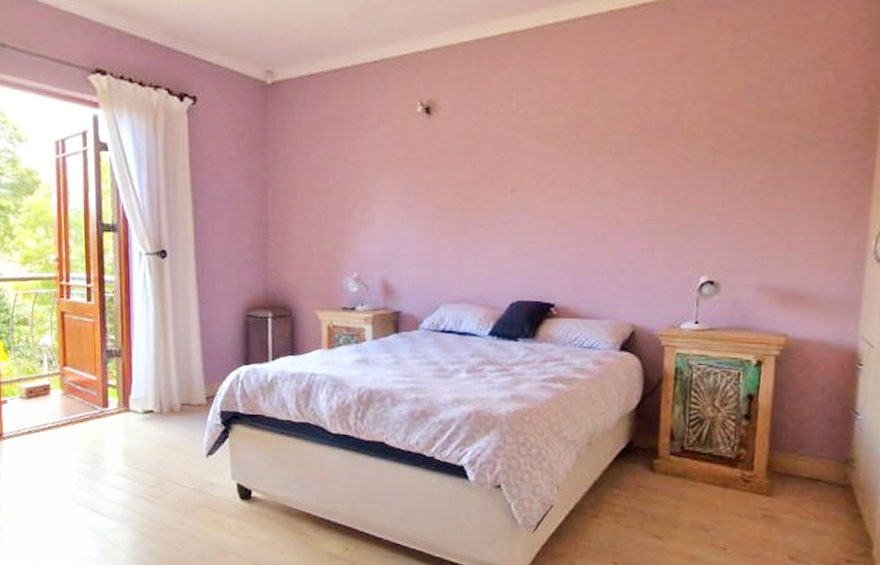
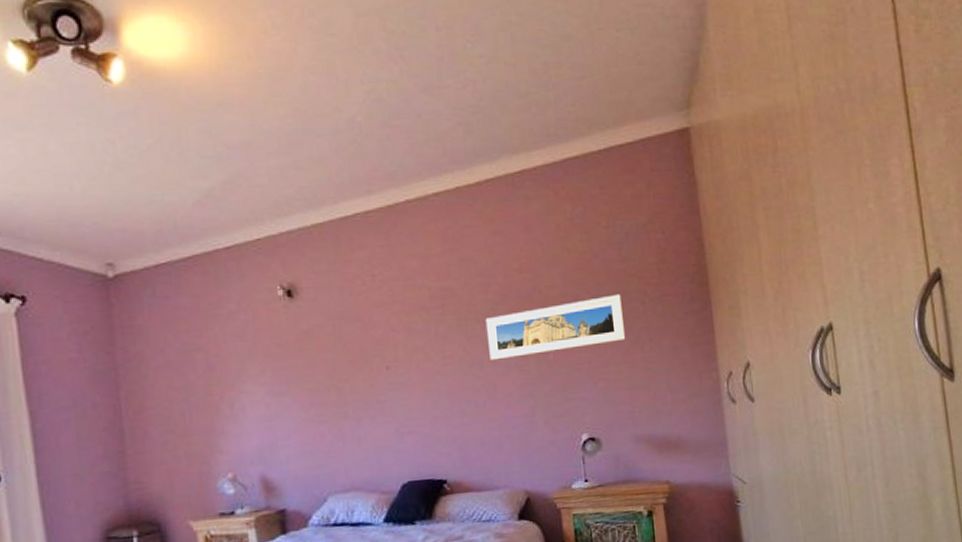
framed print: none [617,135,772,193] -> present [485,294,626,361]

